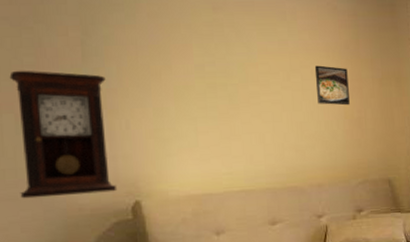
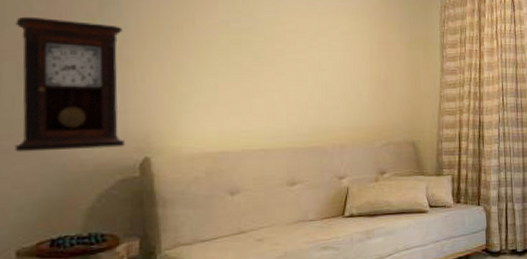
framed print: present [314,65,350,106] -> none [343,27,377,67]

